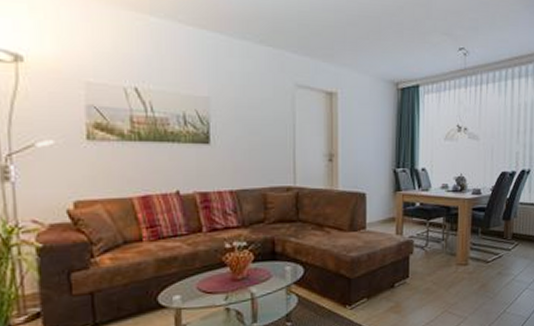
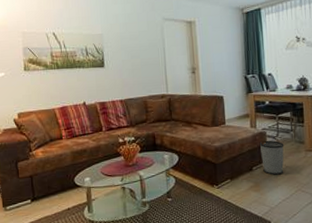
wastebasket: none [404,250,433,294] -> present [259,140,284,175]

